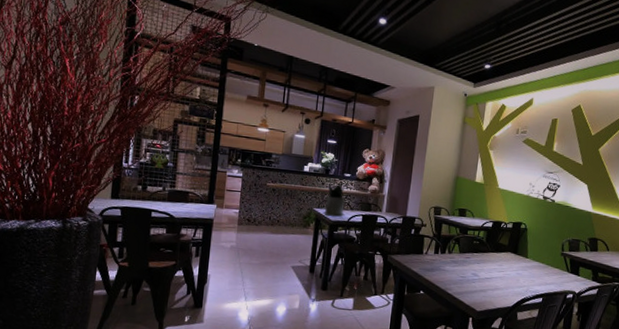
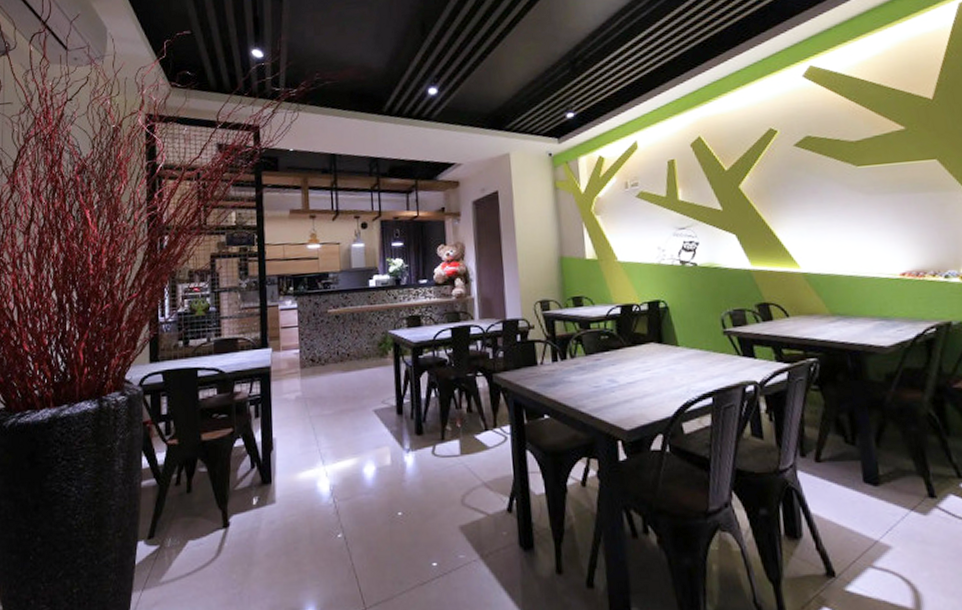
planter: present [322,184,345,217] -> none [401,294,429,337]

